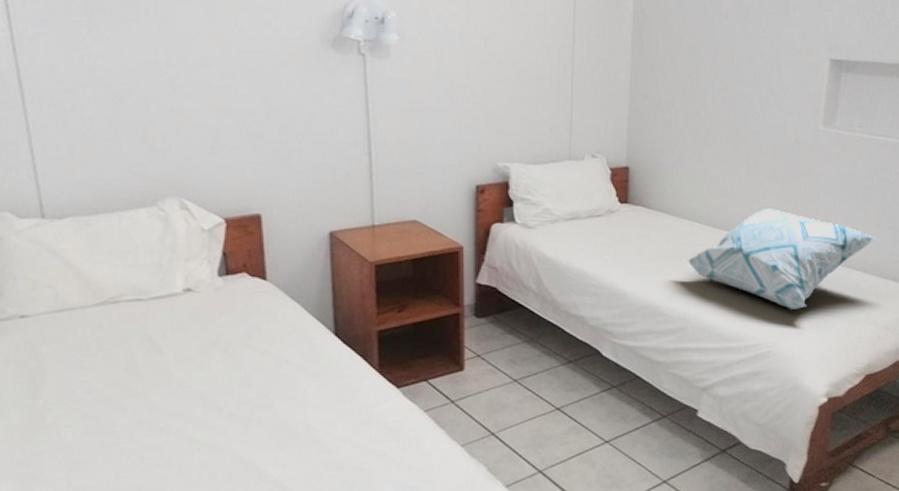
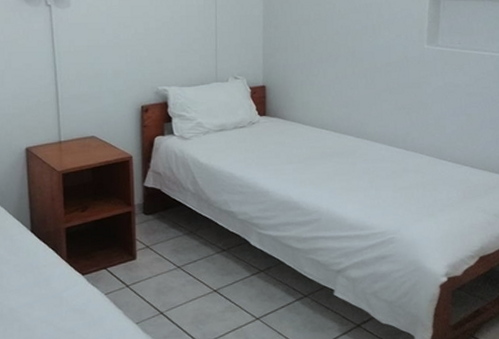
decorative pillow: present [687,209,877,309] -> none [318,116,481,201]

